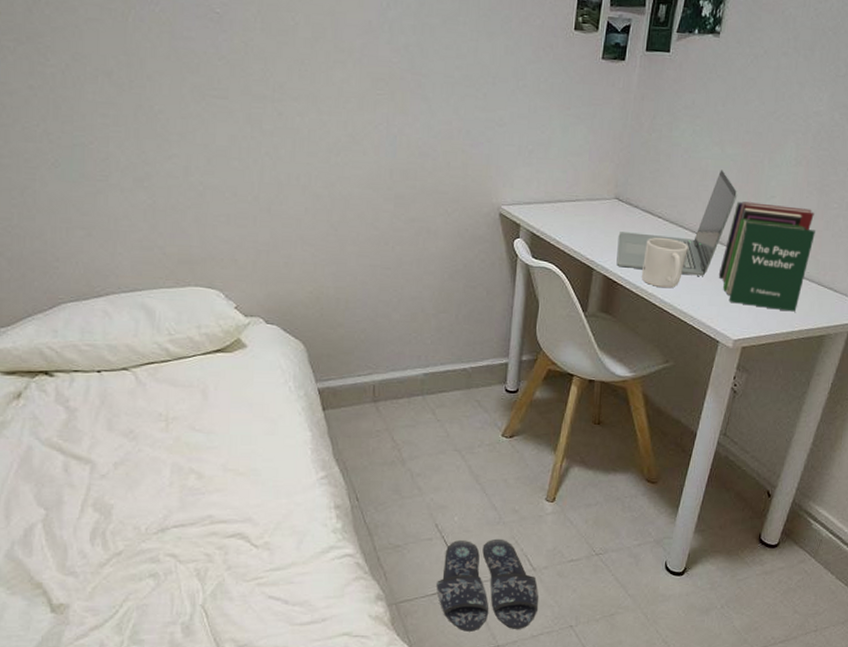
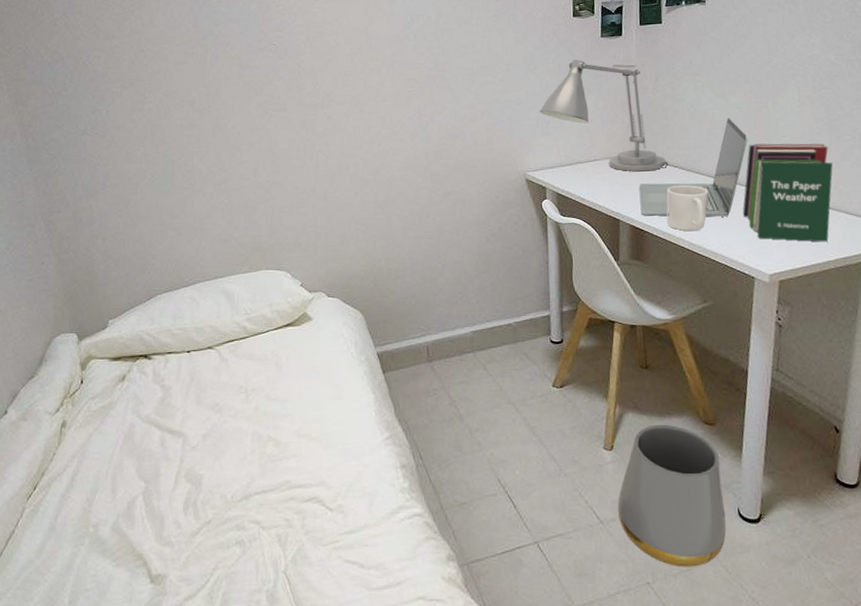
slippers: present [436,538,538,632] -> none [505,491,611,592]
desk lamp: none [523,80,653,219] -> present [539,59,669,172]
trash bin: none [551,479,656,613] -> present [618,424,727,568]

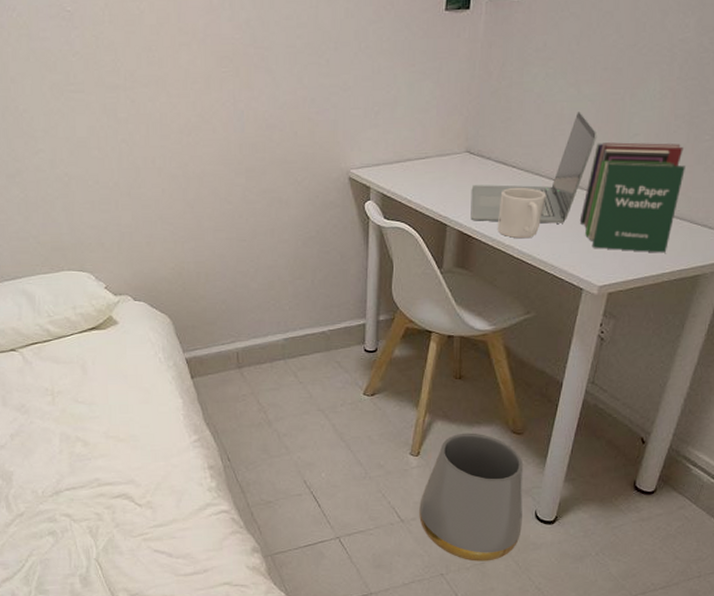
desk lamp: present [539,59,669,172] -> none [368,36,506,172]

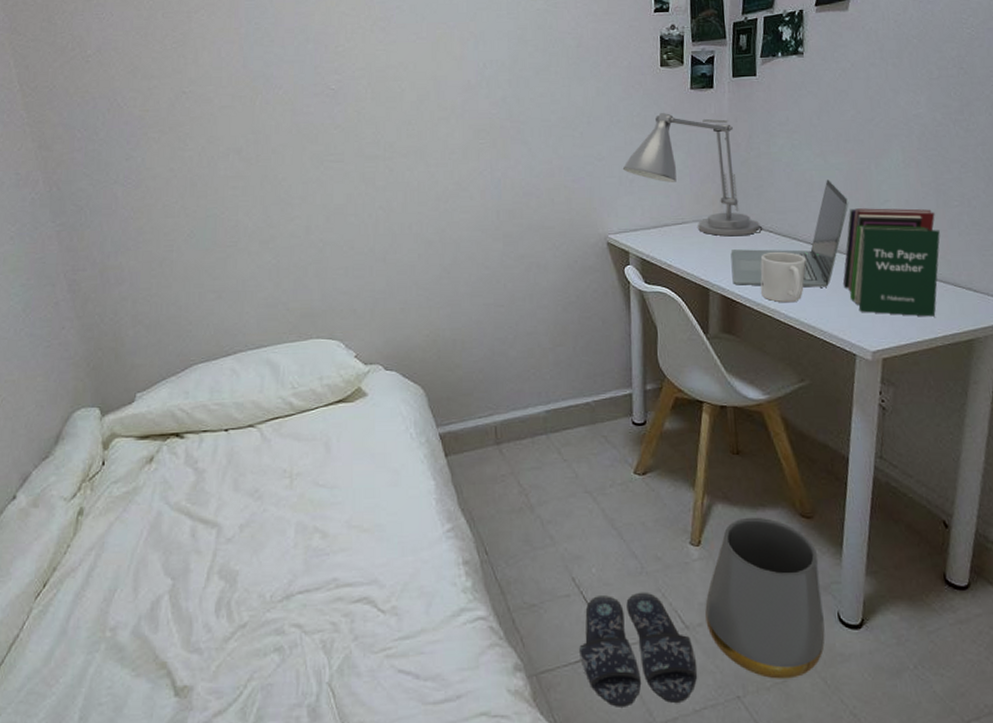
slippers: none [308,492,408,580] -> present [579,592,697,707]
desk lamp: none [368,36,506,172] -> present [622,112,763,237]

